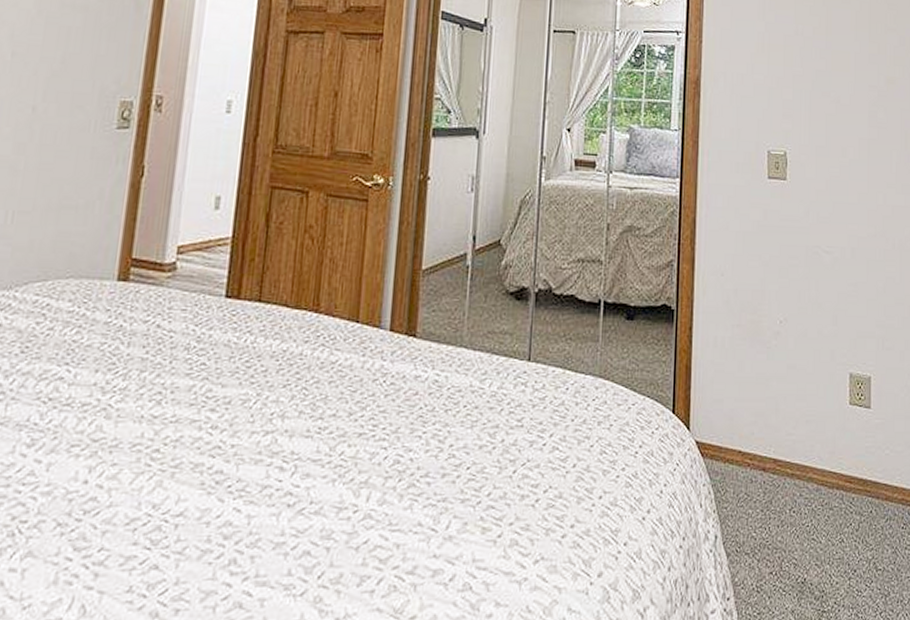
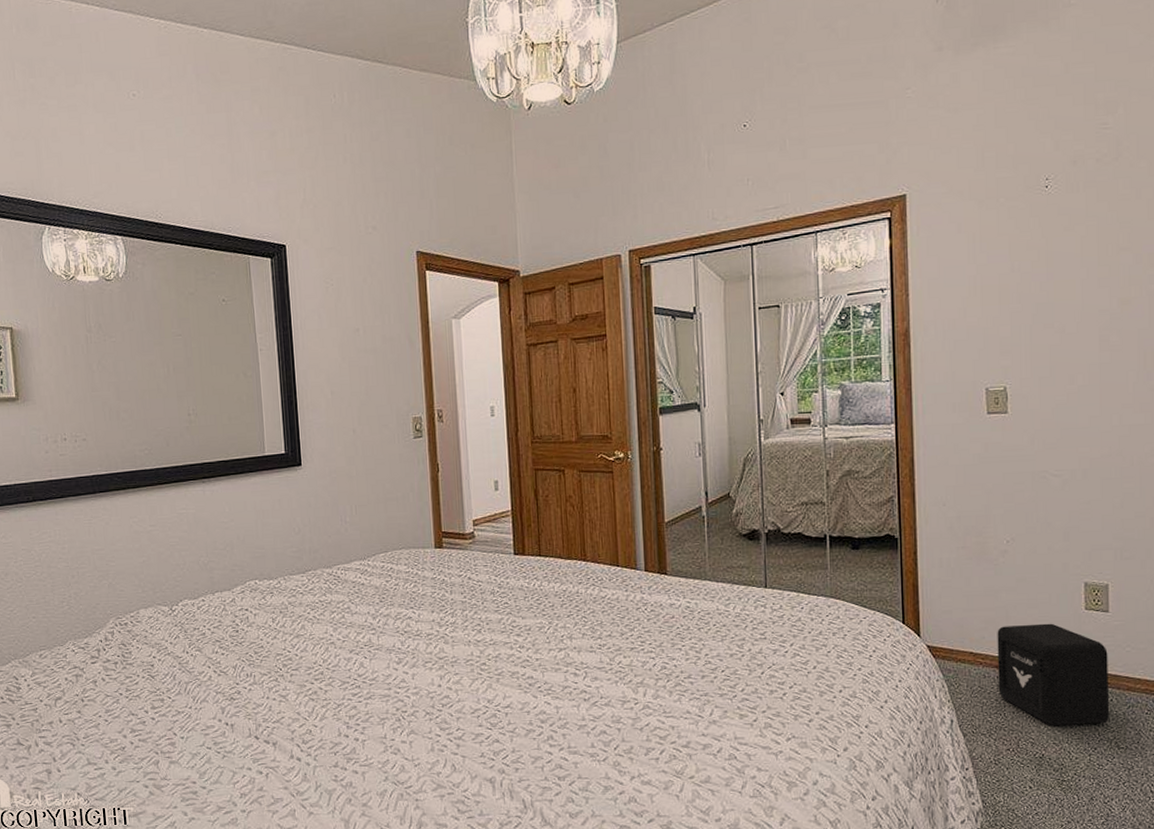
air purifier: none [764,419,869,542] -> present [997,623,1110,725]

